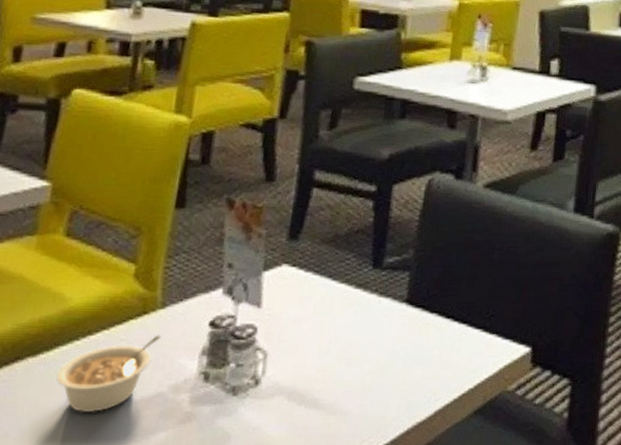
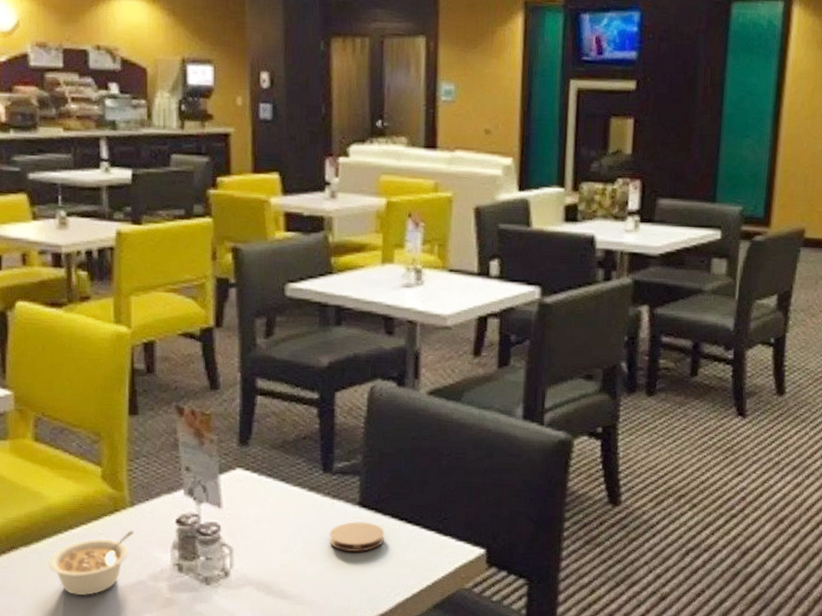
coaster: none [372,320,430,353] -> present [329,522,384,552]

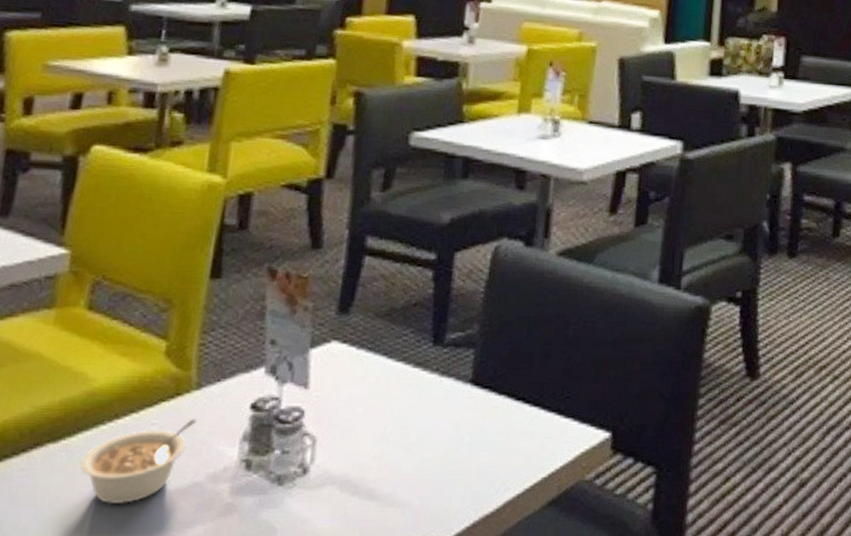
coaster: present [329,522,384,552] -> none [433,403,498,439]

